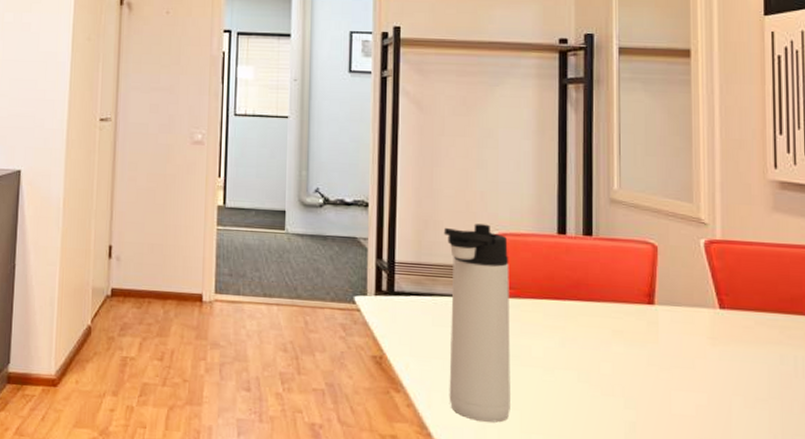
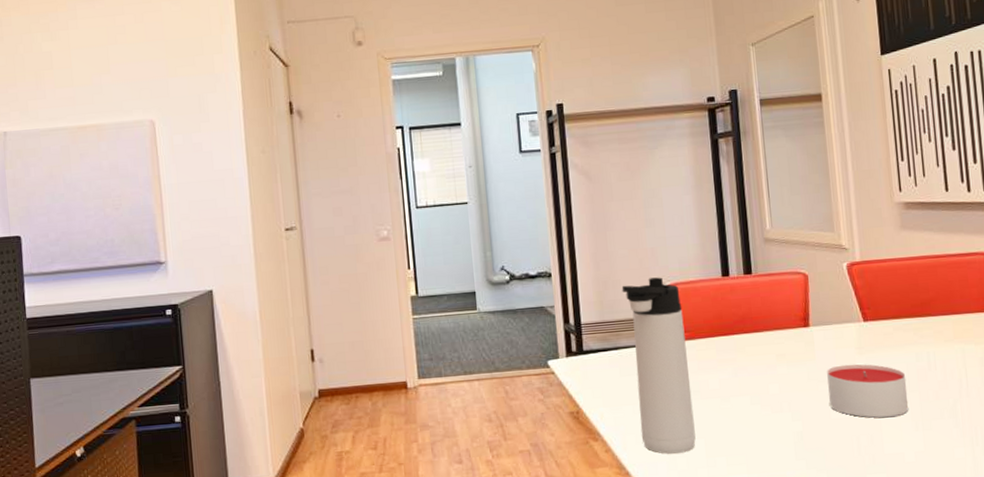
candle: none [671,354,767,425] -> present [827,364,909,418]

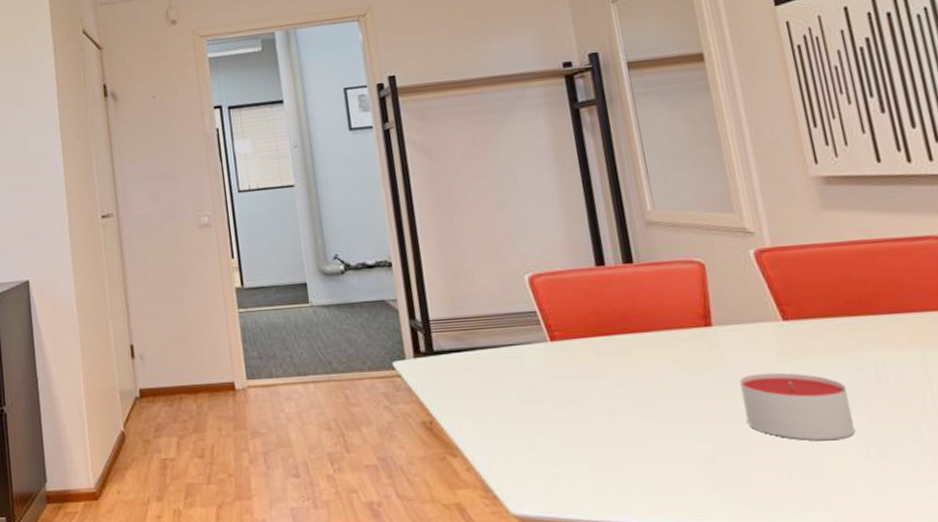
thermos bottle: present [621,277,696,454] -> none [474,267,578,476]

